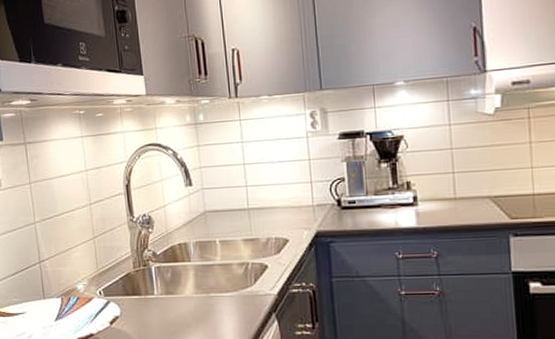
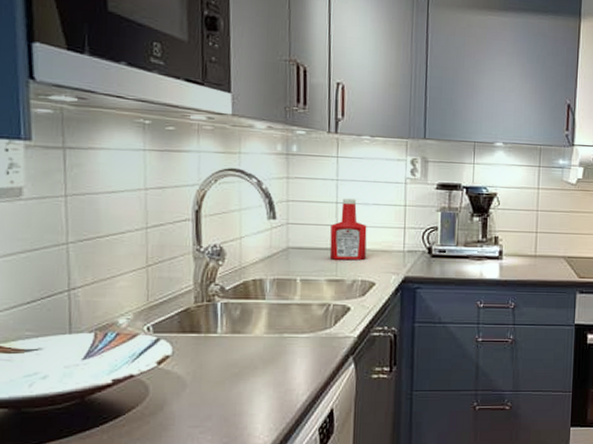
ketchup bottle: none [241,158,277,220] -> present [329,198,367,261]

